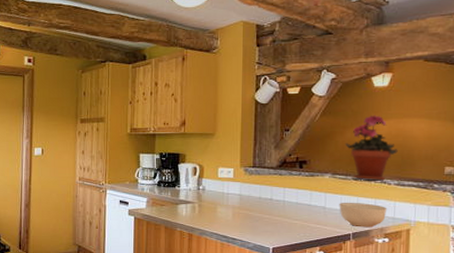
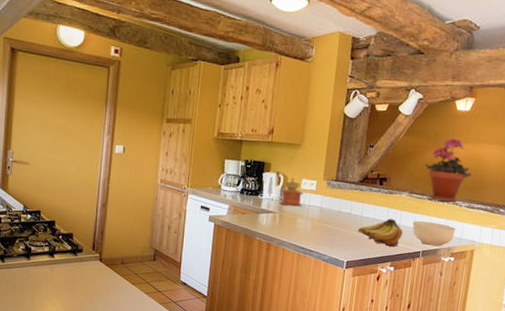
coffee grinder: none [191,161,221,196] -> present [275,171,304,207]
fruit: none [280,201,330,230] -> present [357,218,403,247]

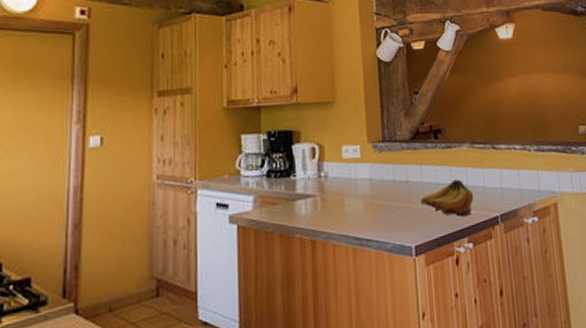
coffee grinder: present [275,171,304,207] -> none [307,140,348,185]
bowl: present [412,221,456,247] -> none [482,176,532,207]
potted plant: present [424,138,472,203] -> none [479,71,532,149]

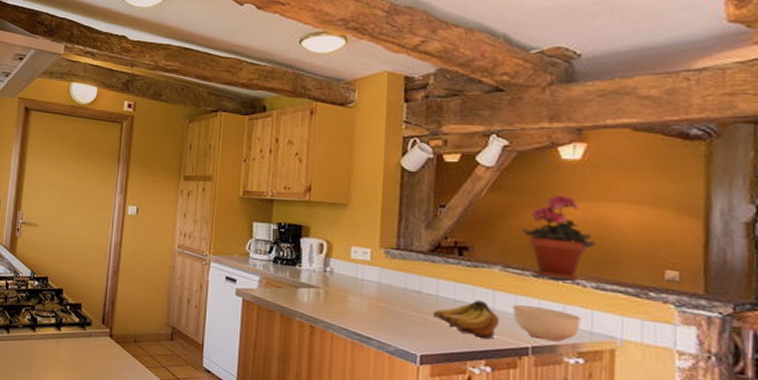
potted plant: none [479,71,532,149] -> present [521,195,596,281]
bowl: none [482,176,532,207] -> present [513,304,582,343]

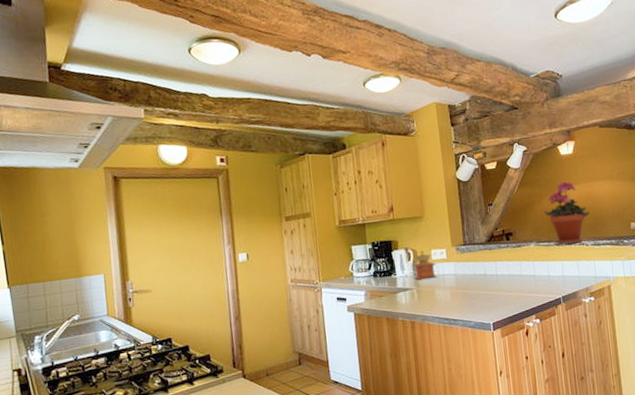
coffee grinder: none [316,236,354,282] -> present [404,247,437,280]
fruit: present [432,300,500,339] -> none [496,271,540,299]
bowl: present [513,304,582,343] -> none [546,266,589,291]

